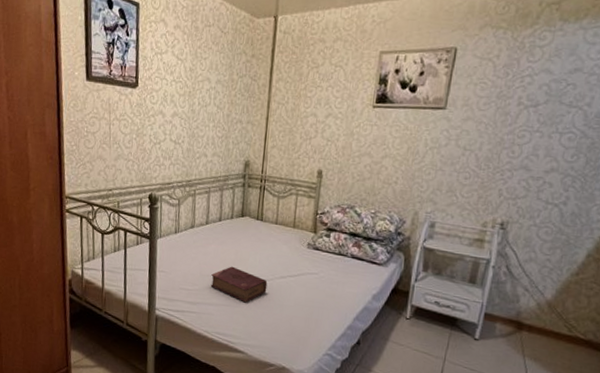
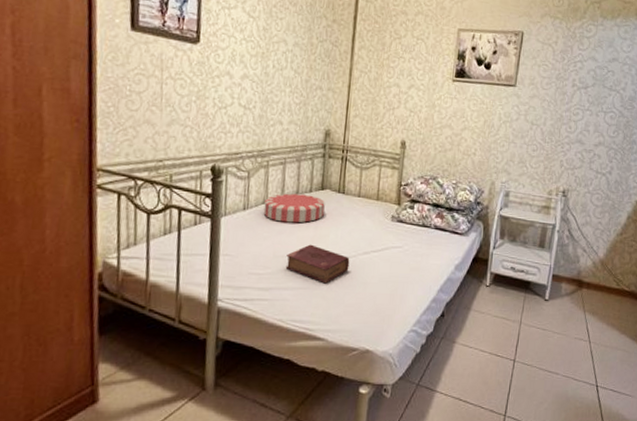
cushion: none [191,219,245,247] -> present [263,193,325,223]

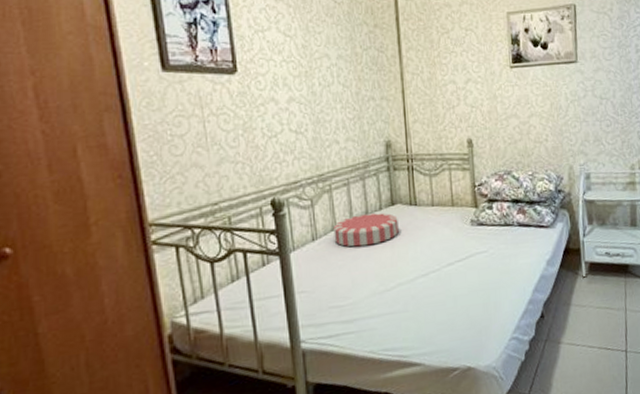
book: present [285,244,350,284] -> none [366,265,435,305]

